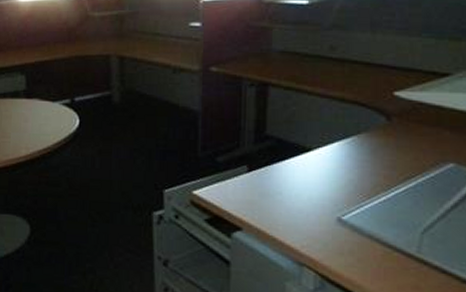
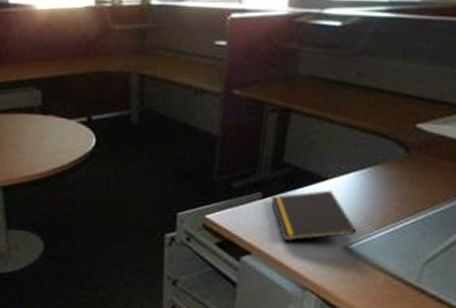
notepad: none [257,160,348,215] -> present [270,190,357,242]

